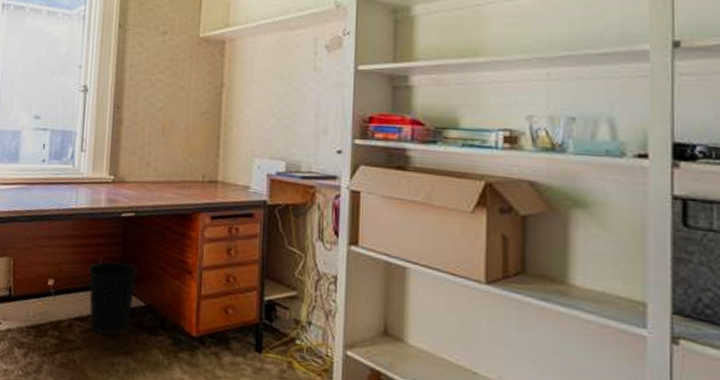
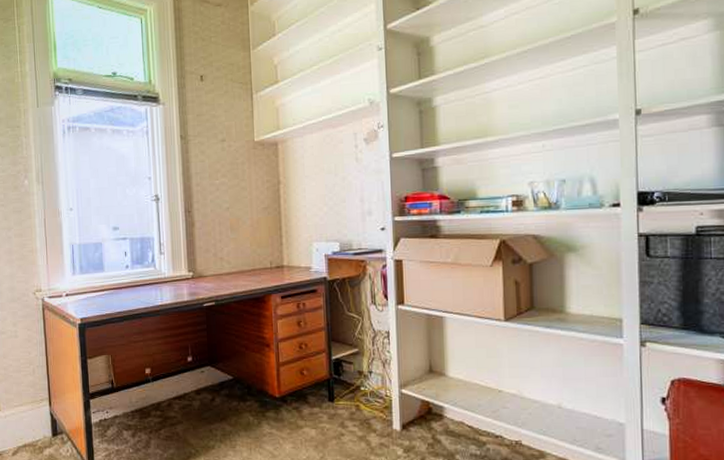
wastebasket: present [88,261,137,336] -> none [180,345,223,408]

